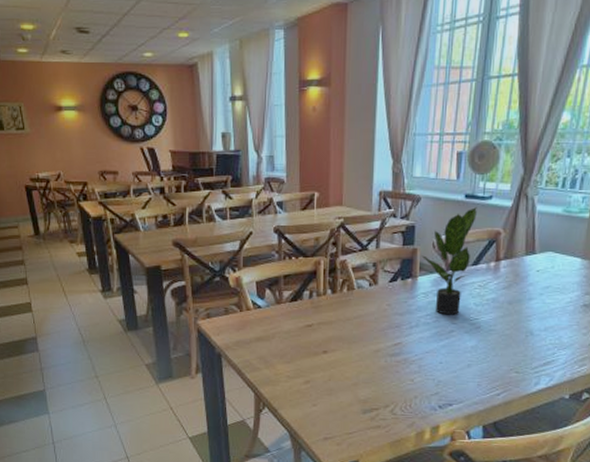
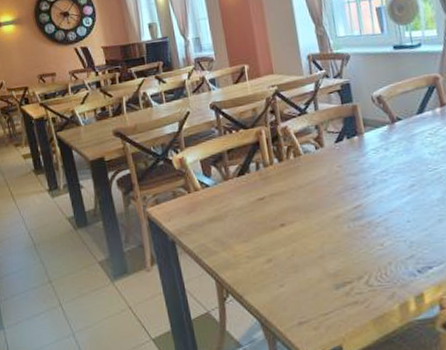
potted plant: present [421,206,477,315] -> none [362,55,422,169]

